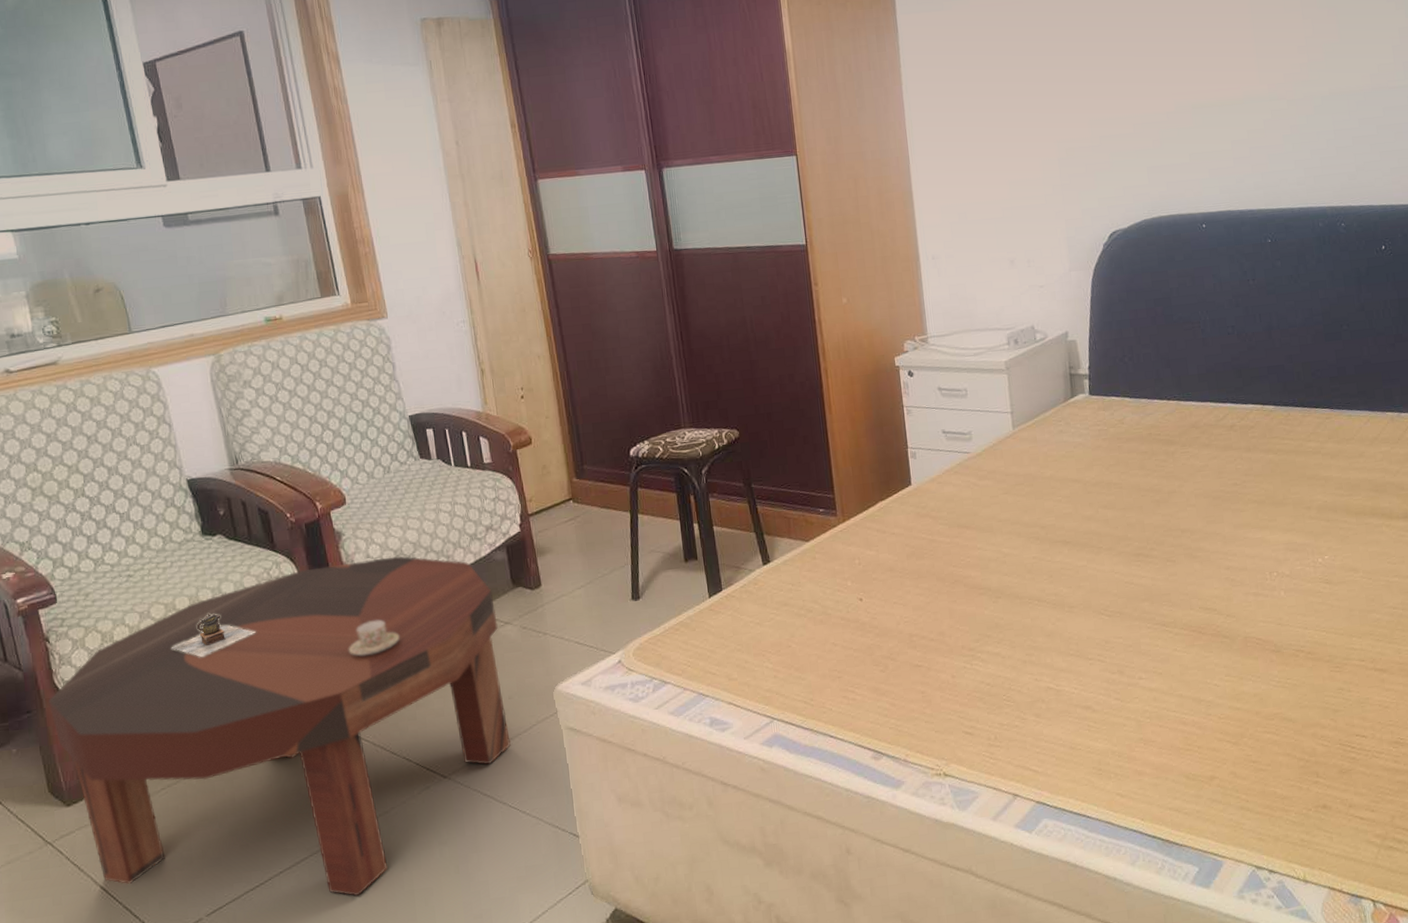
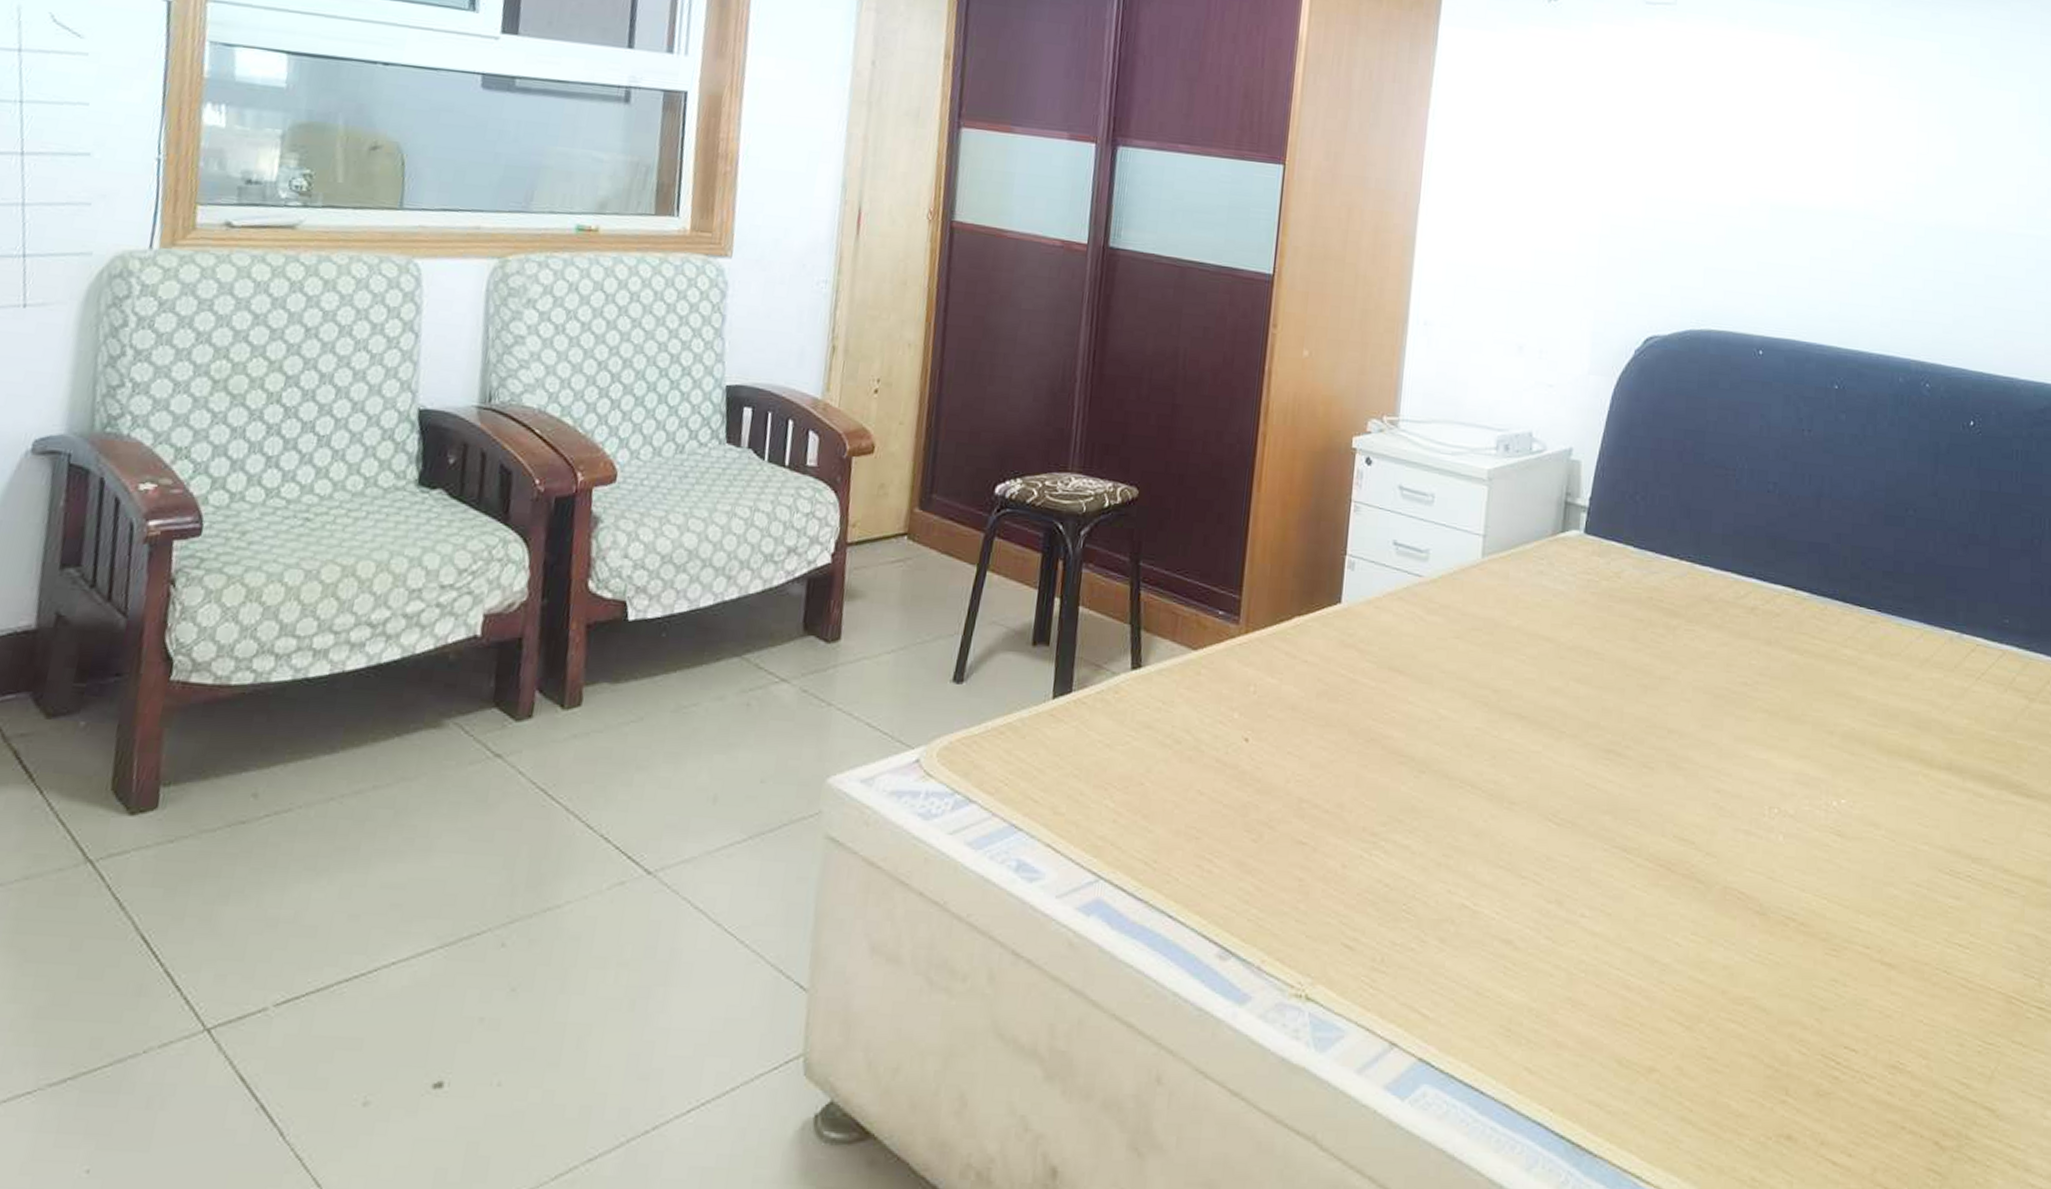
coffee table: present [48,556,511,896] -> none [145,556,775,1017]
teapot: present [171,613,256,658] -> none [333,588,452,647]
teacup: present [349,620,400,656] -> none [567,641,639,687]

